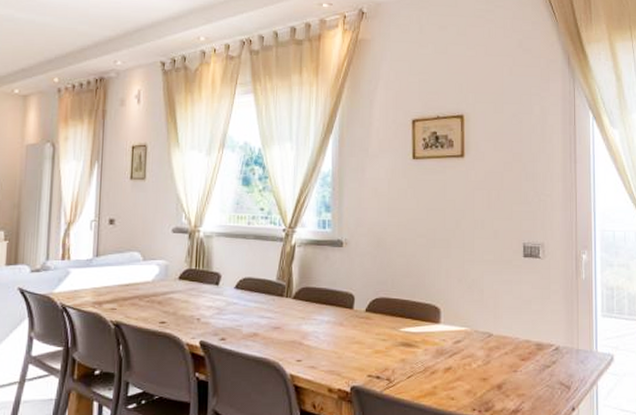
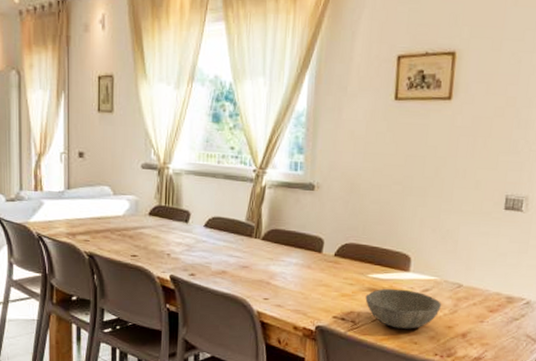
bowl: none [399,342,475,384] -> present [365,288,442,329]

